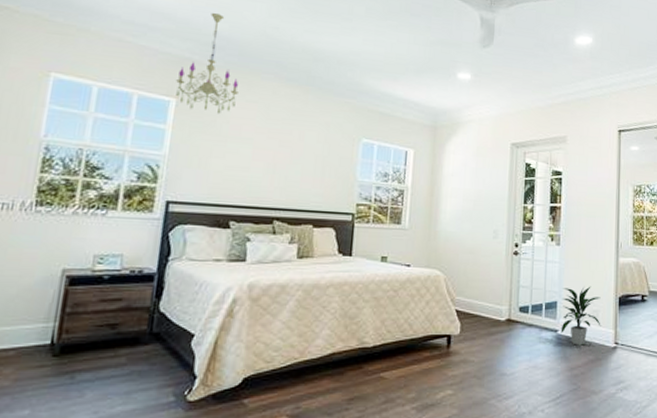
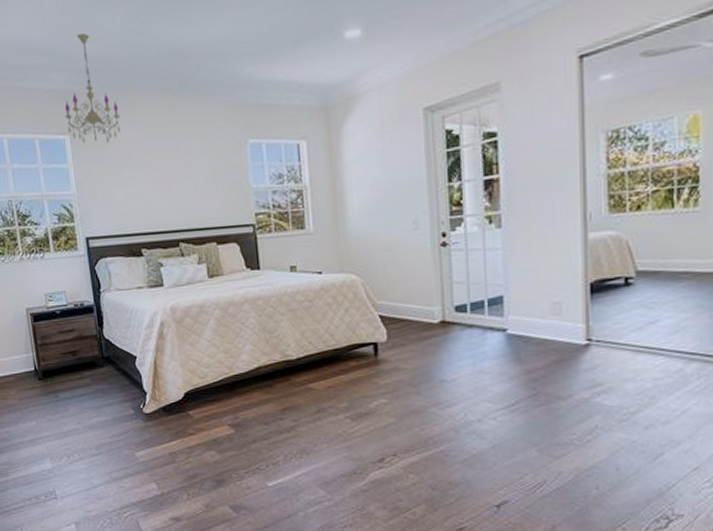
indoor plant: present [561,286,601,345] -> none [509,273,566,345]

